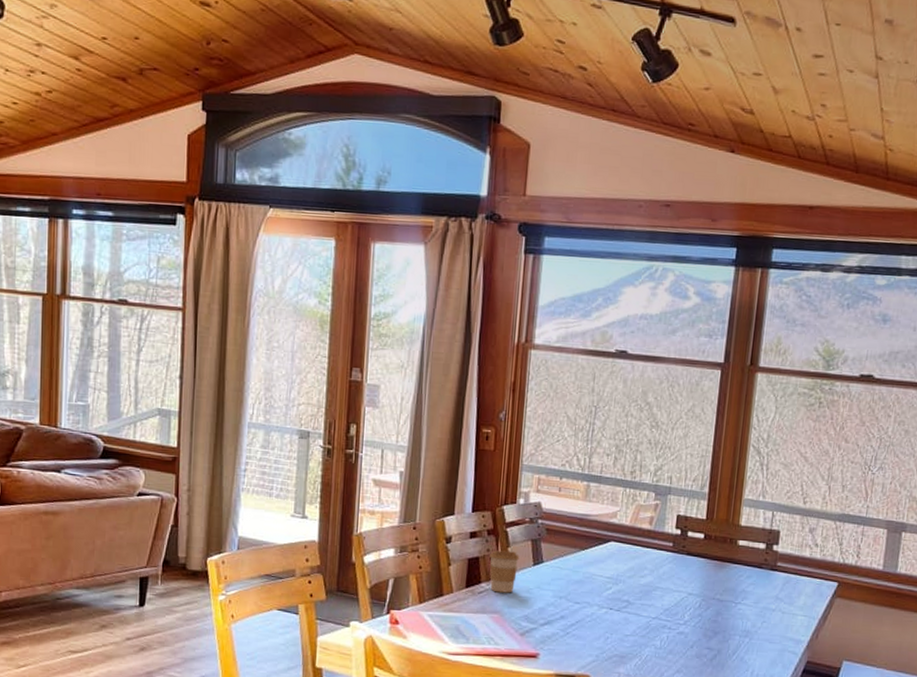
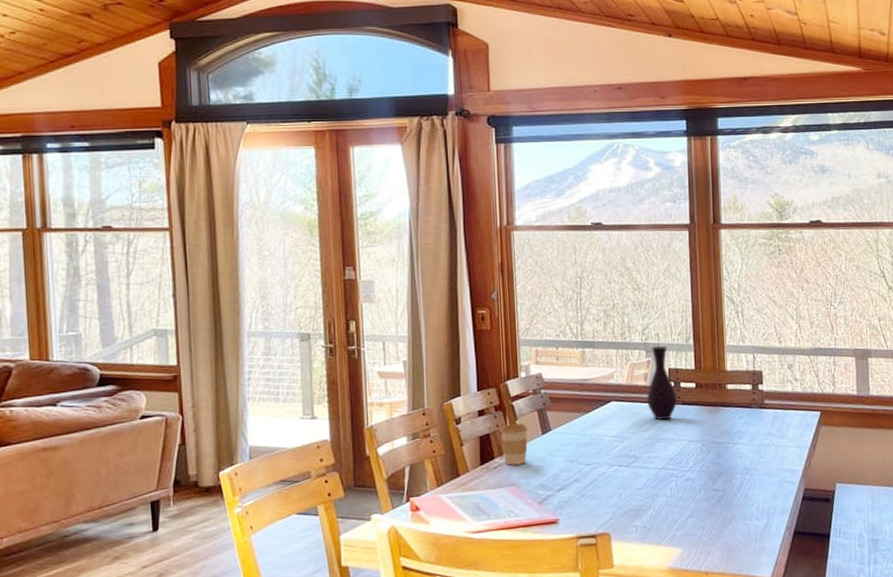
vase: none [648,489,682,569] -> present [646,345,678,421]

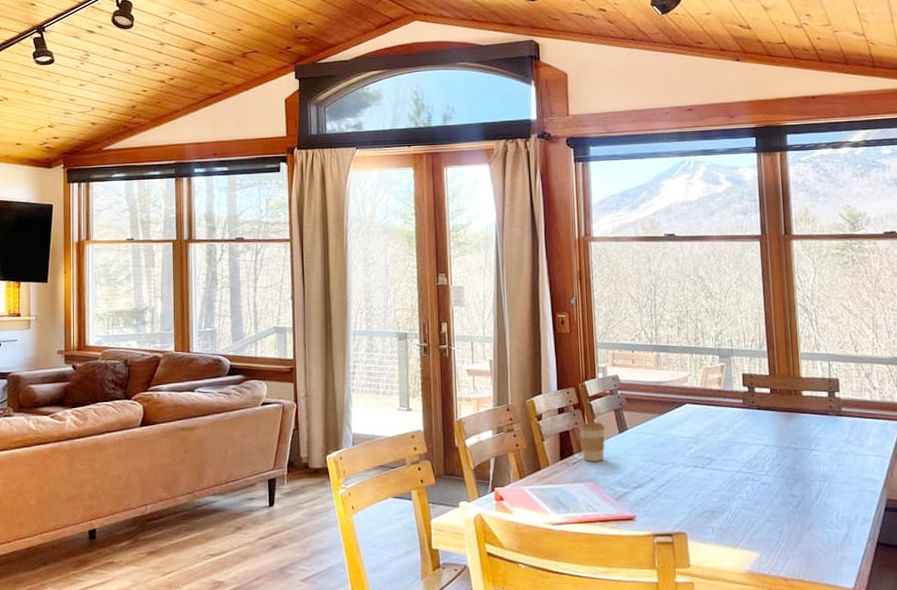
vase: present [646,345,678,421] -> none [720,351,753,424]

